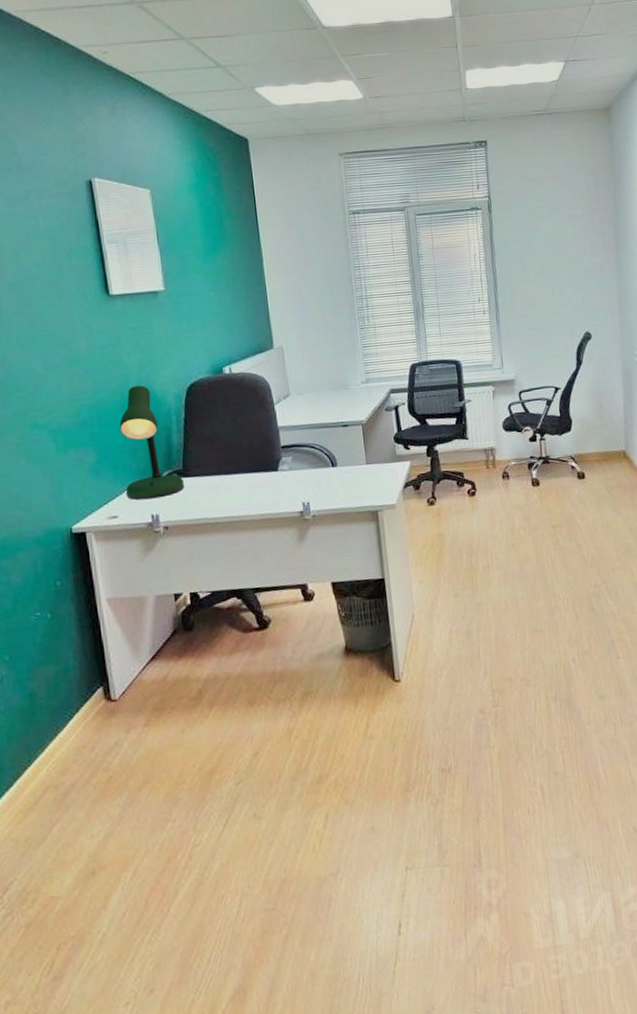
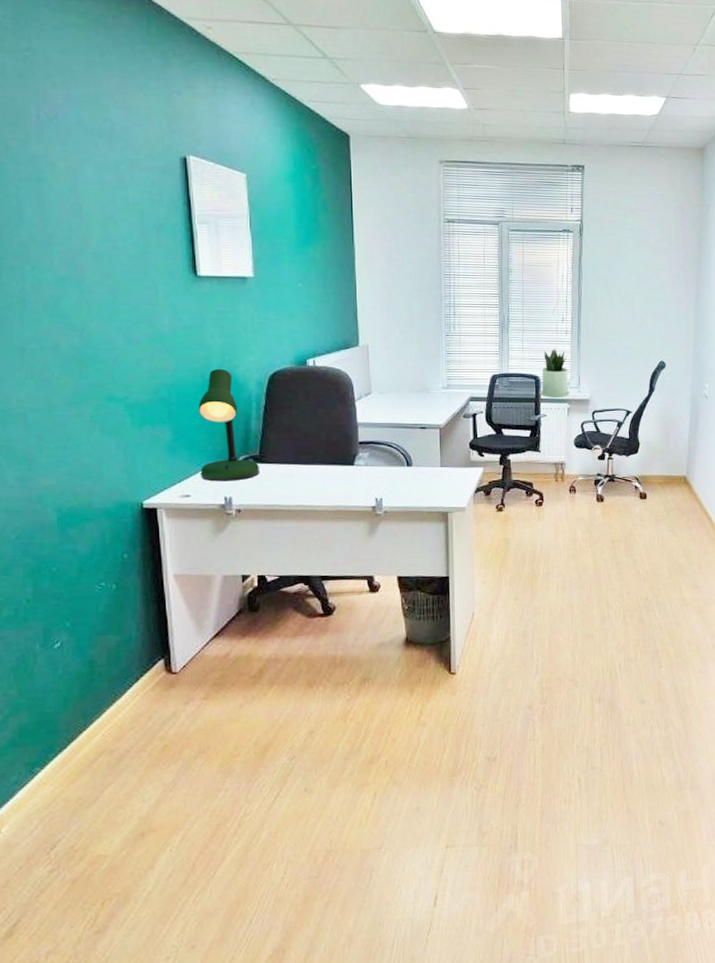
planter: none [461,330,494,382] -> present [539,348,570,397]

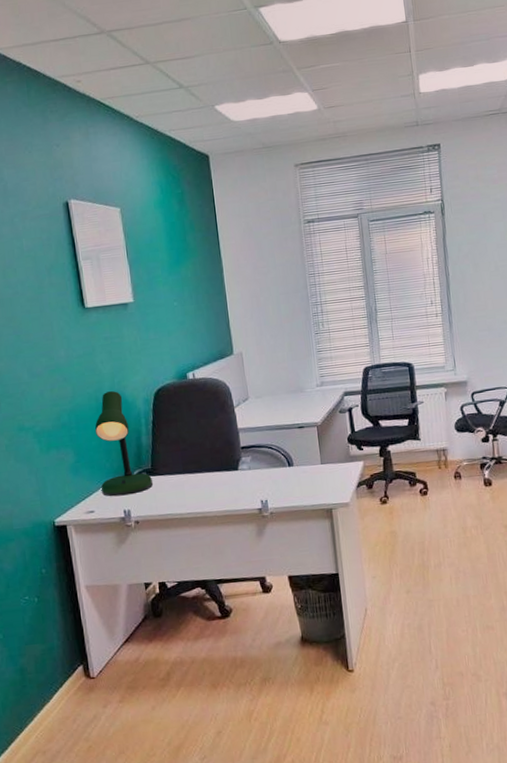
planter: present [539,348,570,397] -> none [413,332,446,384]

